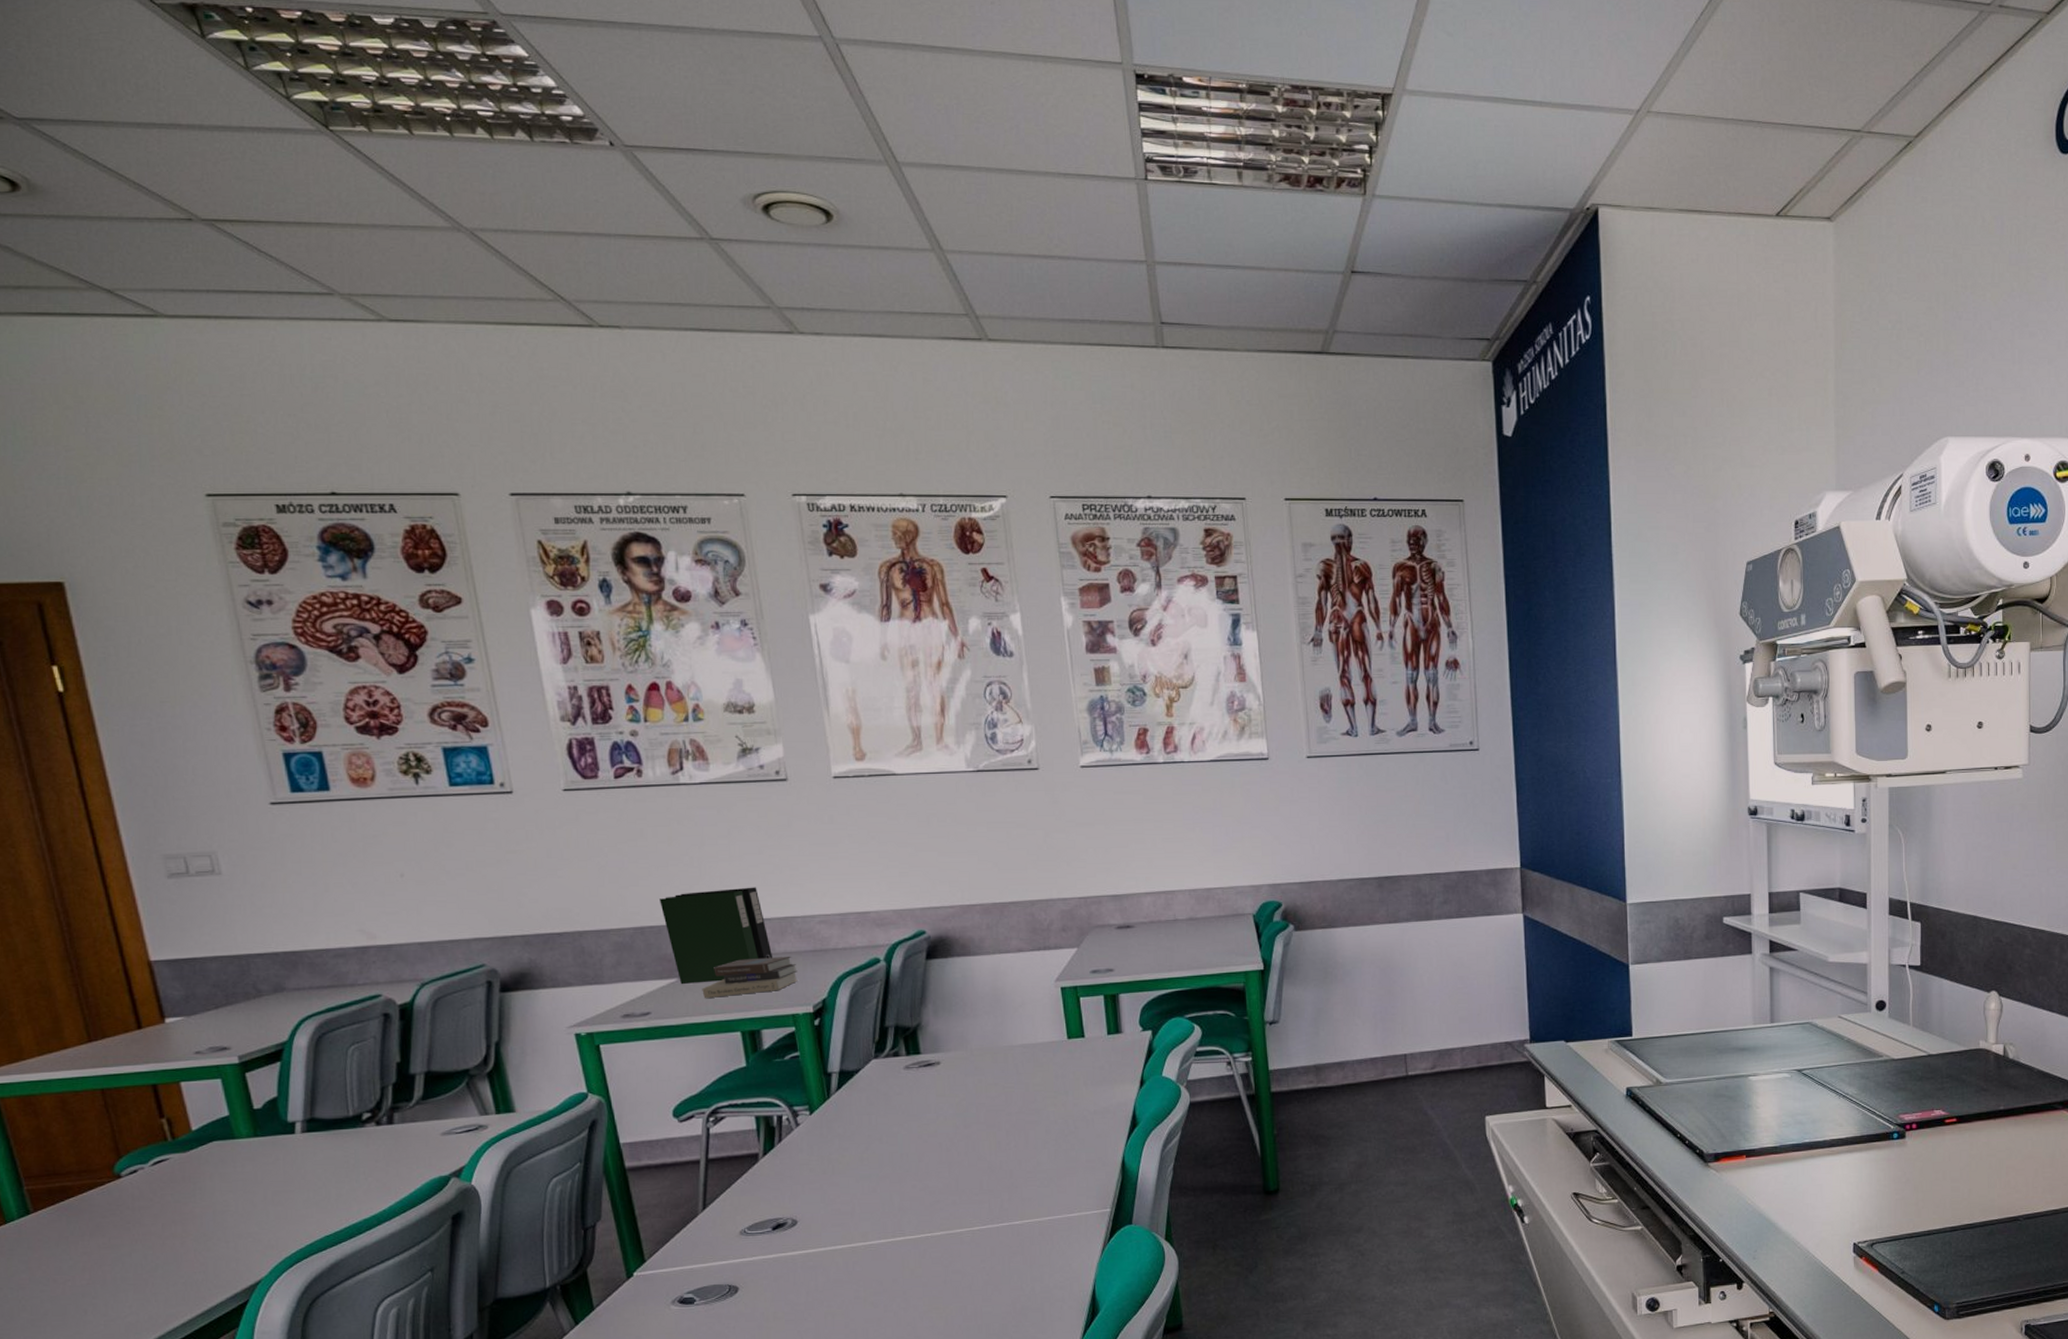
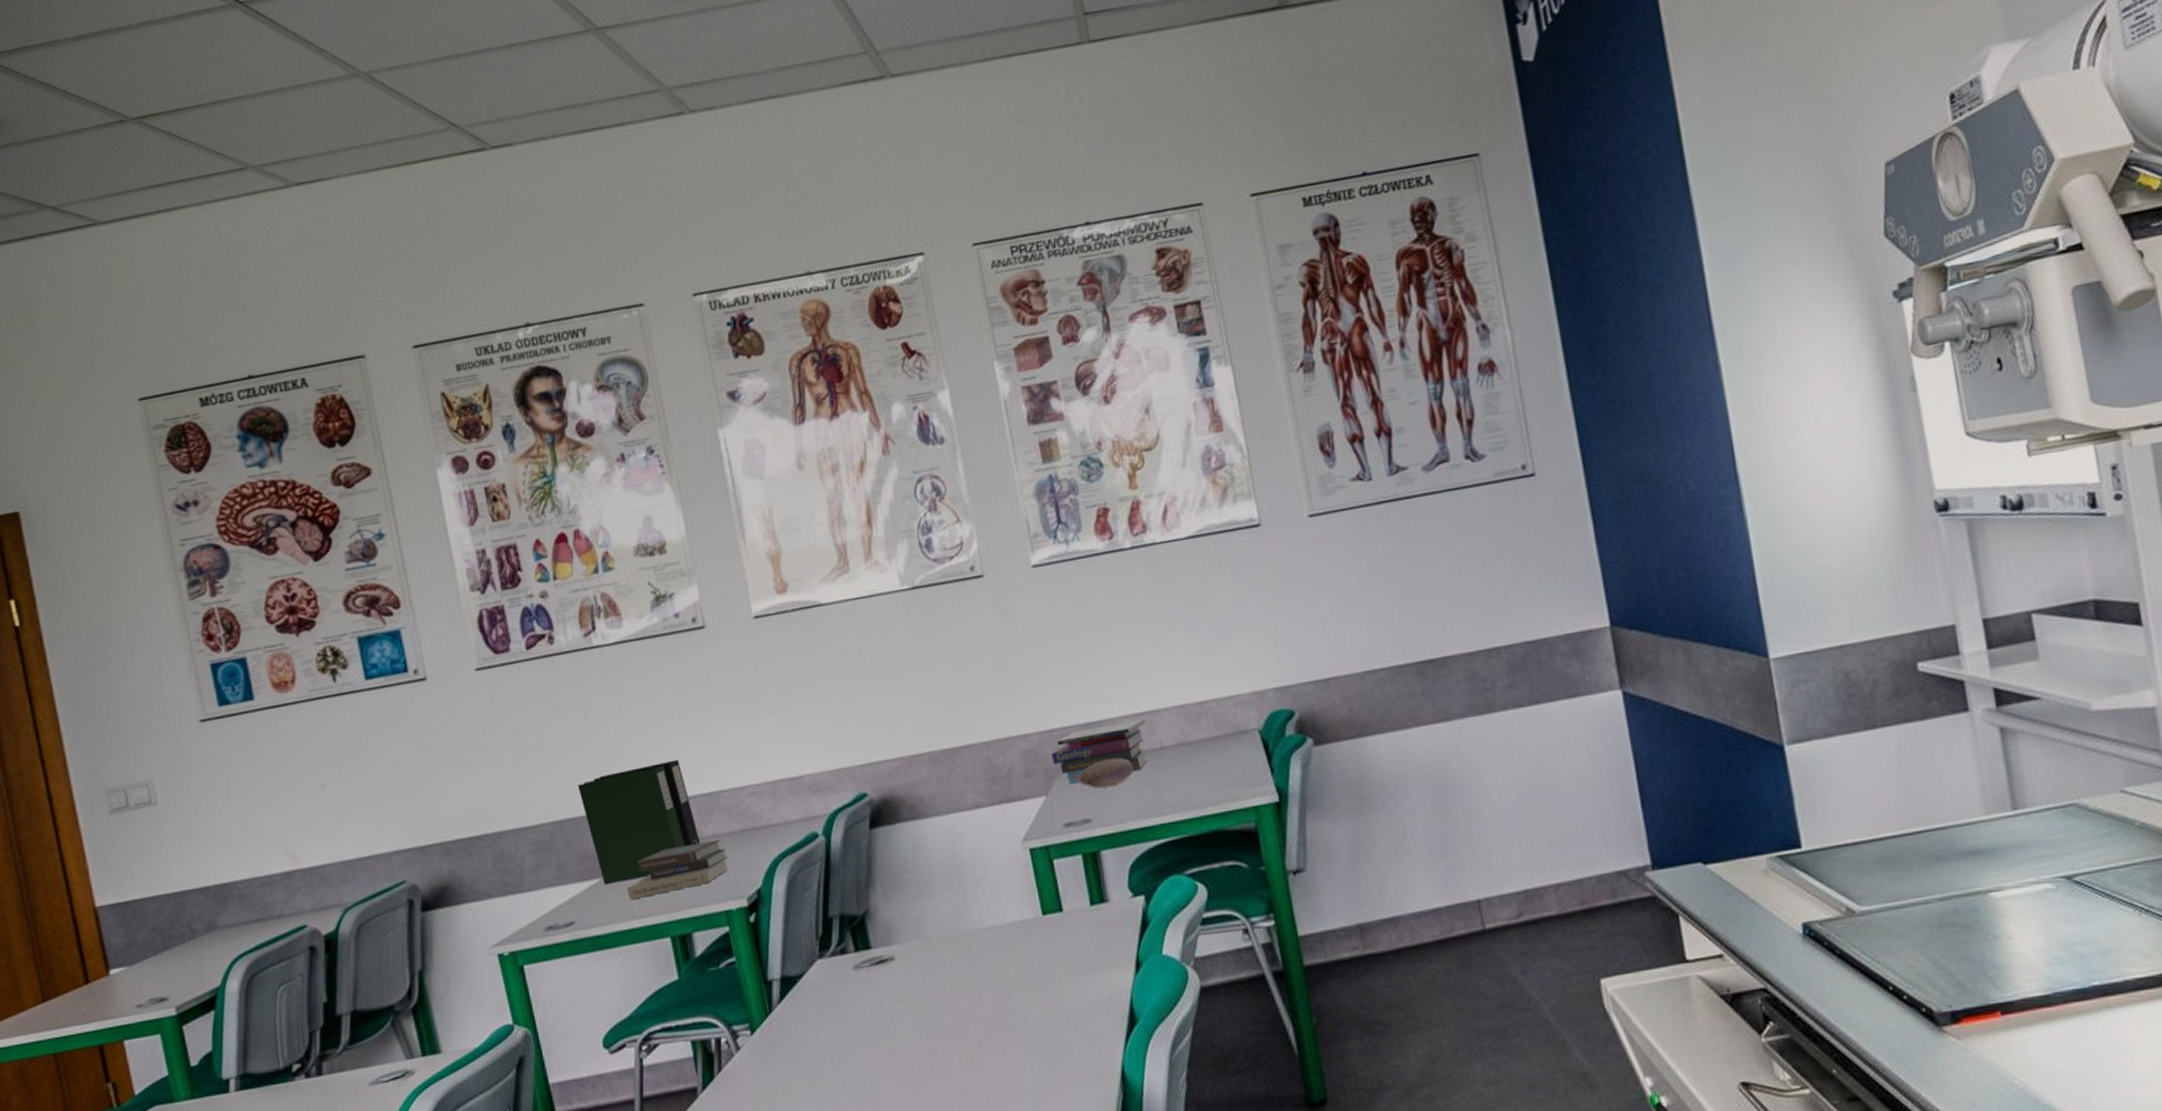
books: none [1085,897,1164,941] -> present [1052,719,1148,784]
brain model: none [1105,924,1151,946] -> present [1078,757,1133,789]

